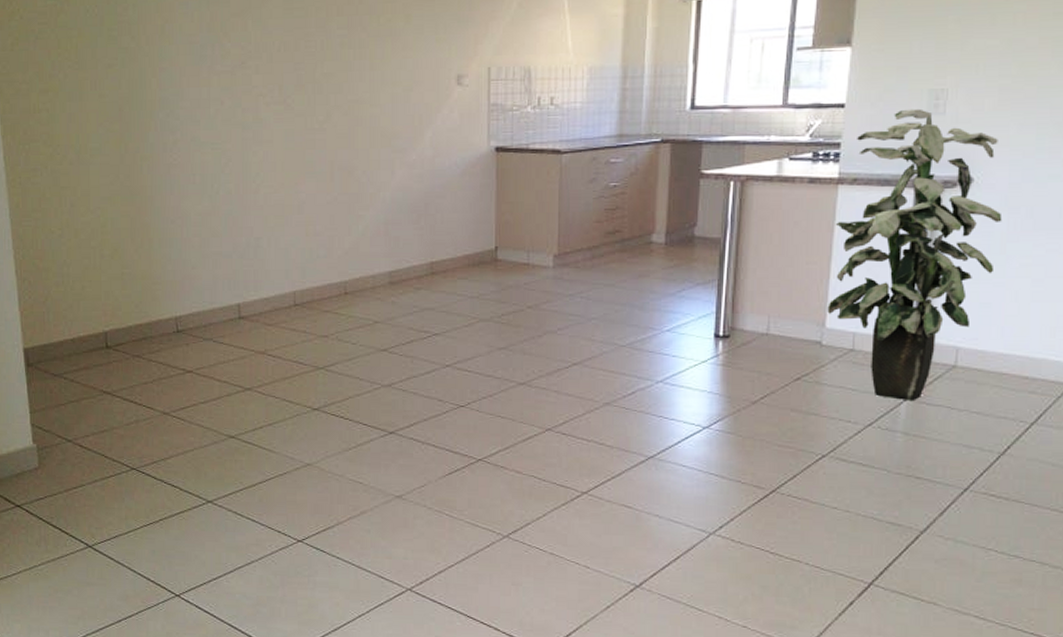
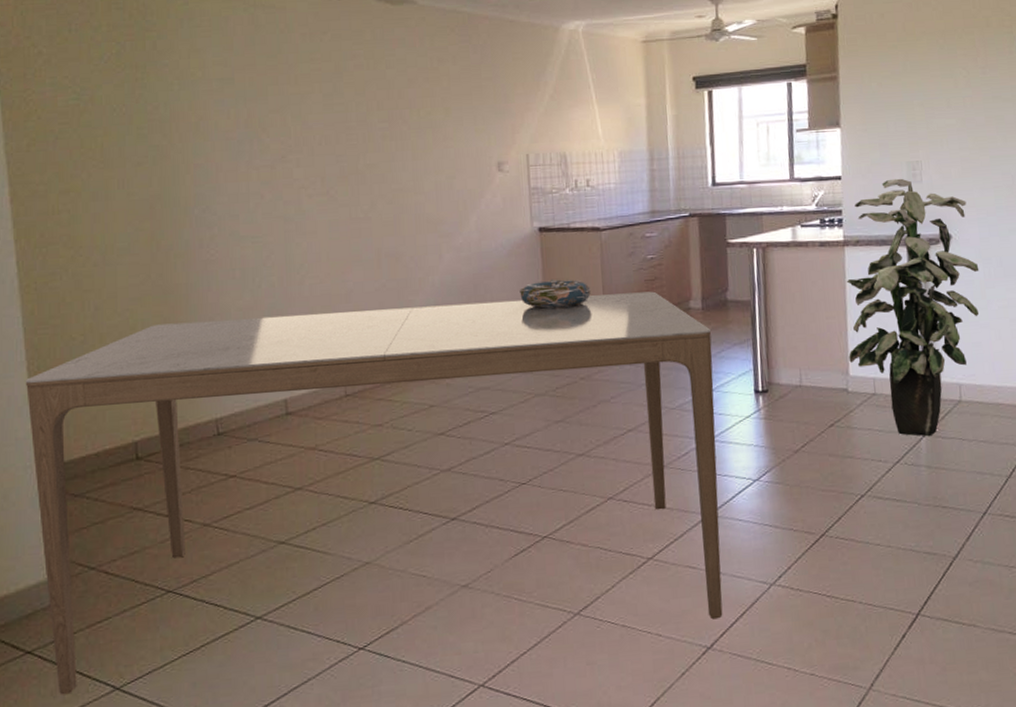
dining table: none [12,221,672,560] -> present [25,291,723,695]
decorative bowl: none [471,202,545,232] -> present [519,279,591,308]

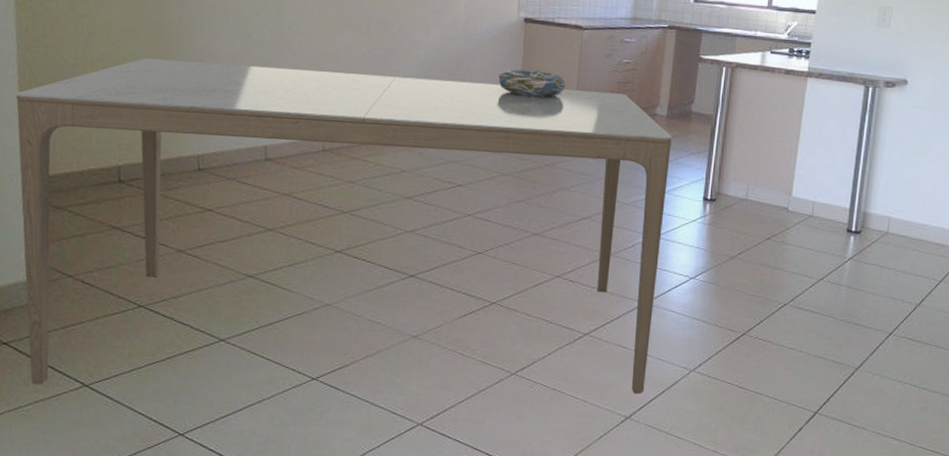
indoor plant: present [846,178,980,437] -> none [794,20,927,261]

